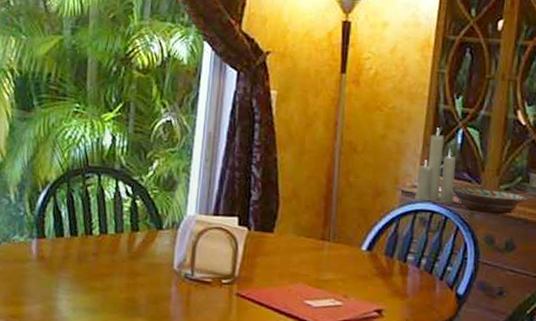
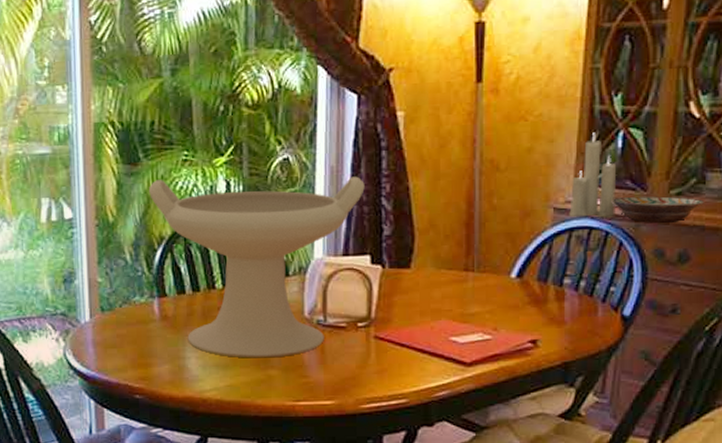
decorative bowl: none [39,127,238,306] -> present [149,176,365,358]

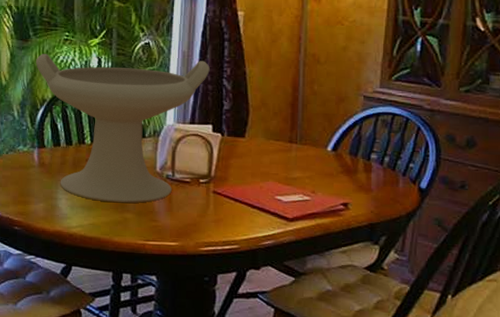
candle: present [569,132,617,218] -> none [376,37,416,107]
decorative bowl: present [611,196,704,224] -> none [411,91,488,115]

